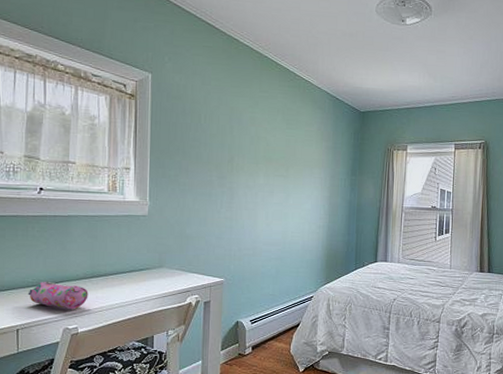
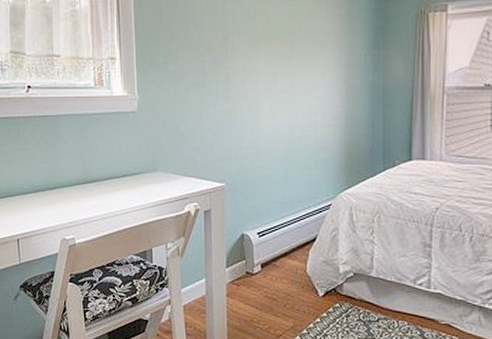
pencil case: present [28,281,88,310] -> none [24,187,83,219]

